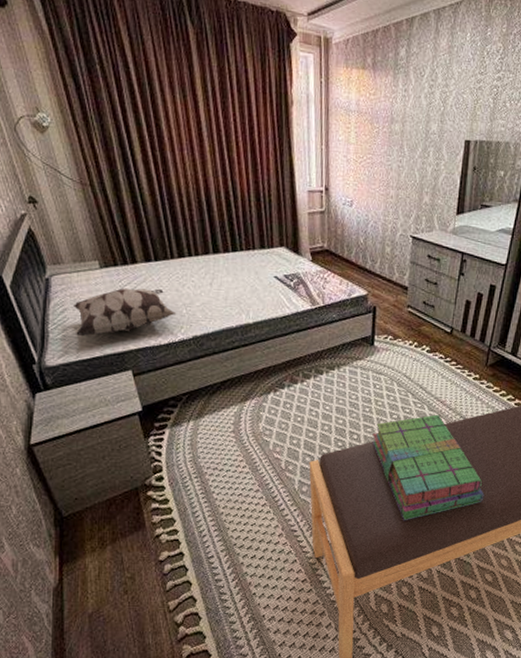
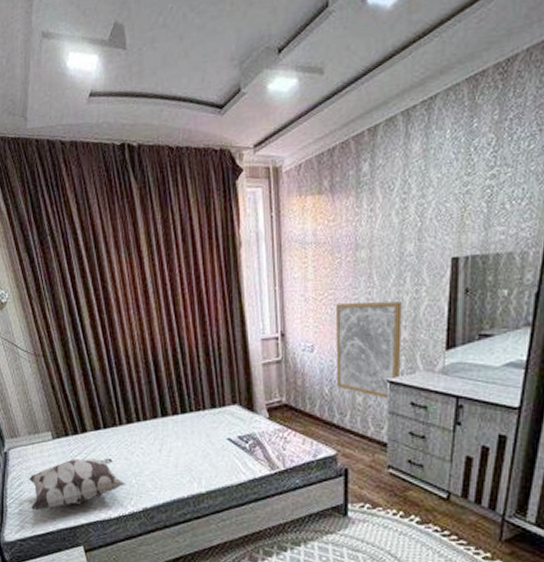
wall art: none [370,167,425,252] -> present [335,301,402,400]

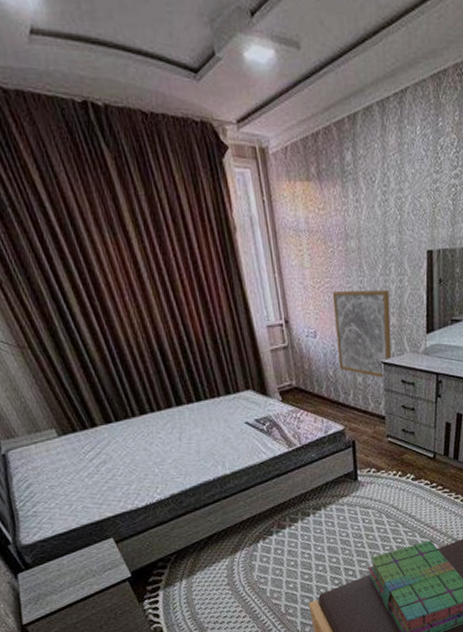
decorative pillow: present [28,458,126,510] -> none [37,450,150,510]

